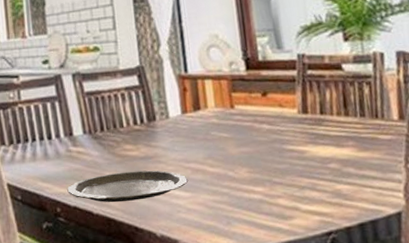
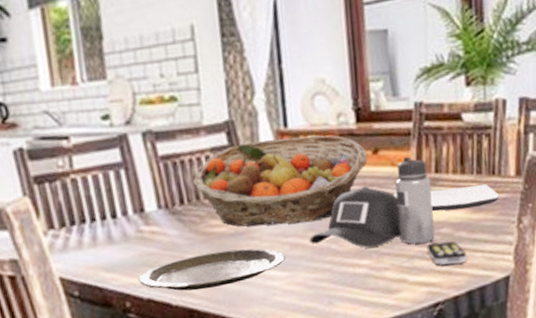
fruit basket: none [111,79,258,152] -> present [193,135,368,227]
water bottle: none [208,99,324,177] -> present [309,156,435,248]
plate: none [282,126,384,148] -> present [394,184,499,211]
remote control: none [316,175,358,198] -> present [427,241,468,266]

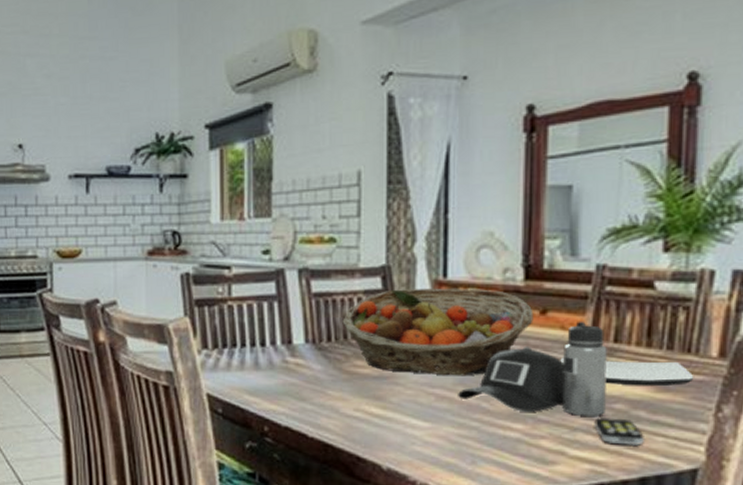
plate: present [138,248,286,291] -> none [279,391,430,426]

